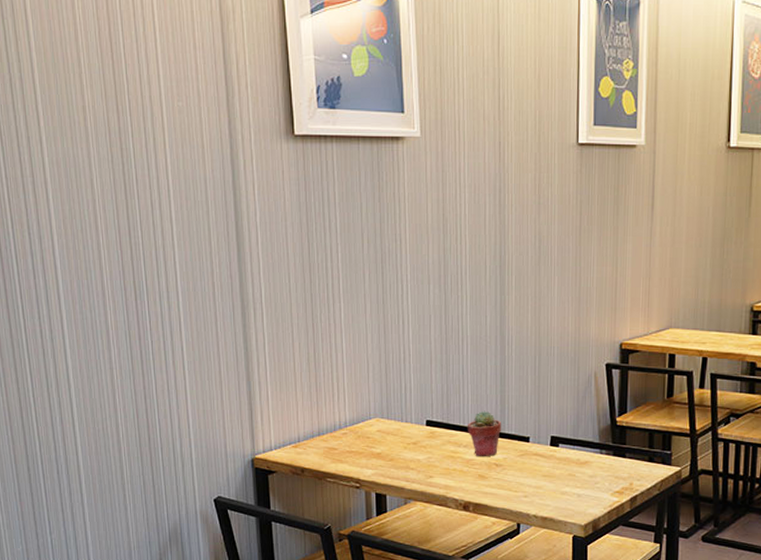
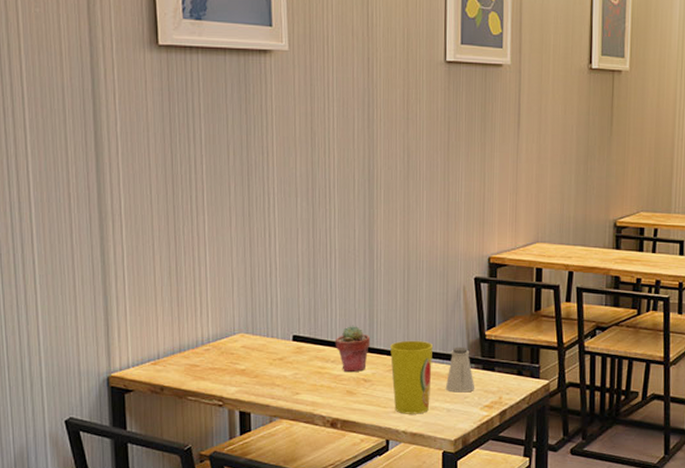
cup: none [521,426,564,499] -> present [390,340,434,414]
saltshaker: none [575,432,606,478] -> present [445,346,475,393]

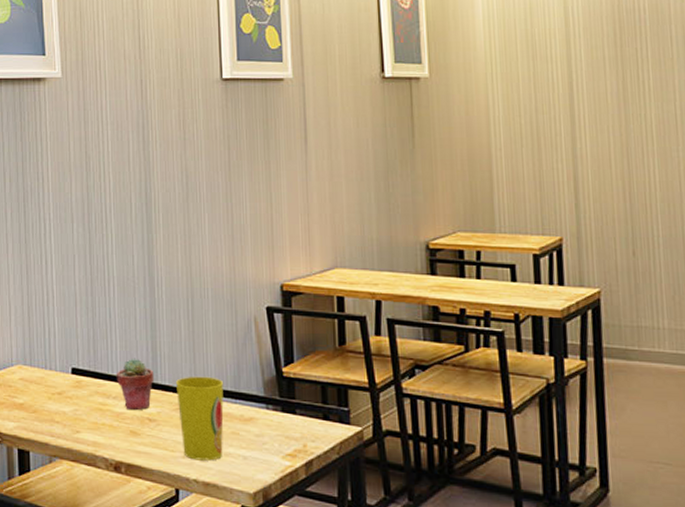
saltshaker: present [445,346,475,393] -> none [239,384,275,438]

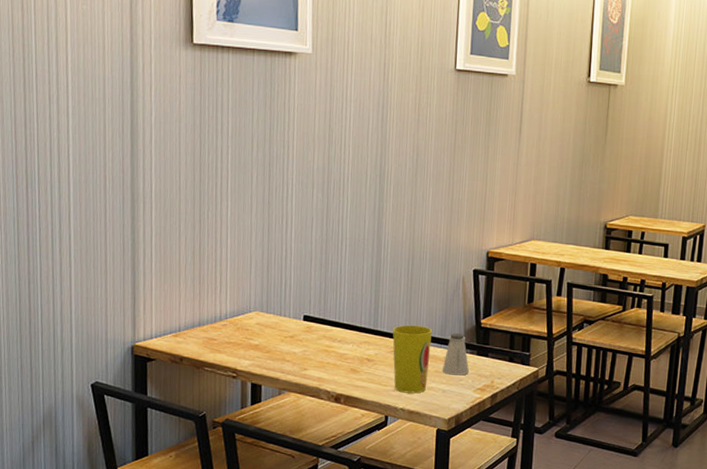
potted succulent: present [116,358,155,411] -> none [342,308,375,352]
saltshaker: none [239,384,275,438] -> present [442,333,470,376]

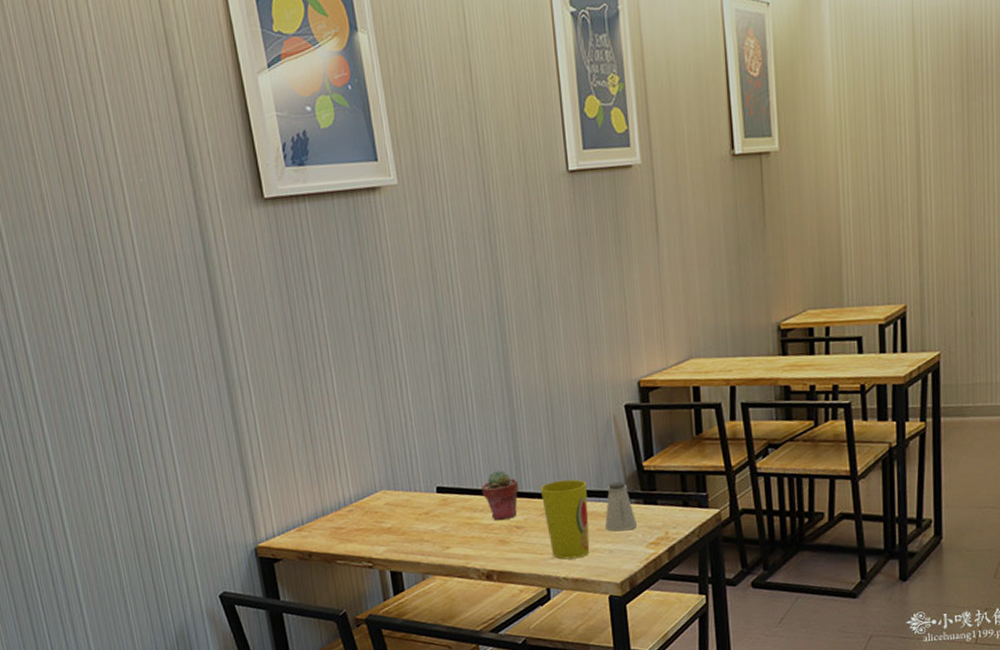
potted succulent: none [342,308,375,352] -> present [480,470,520,521]

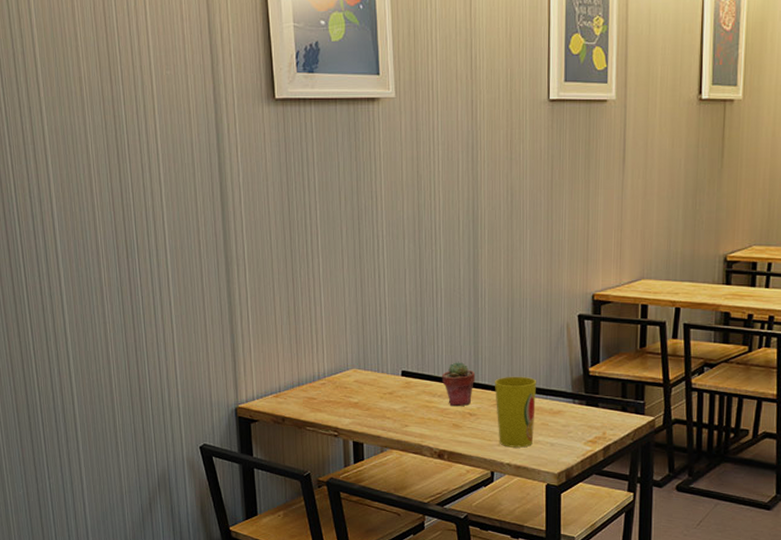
saltshaker: present [604,481,638,532] -> none [549,382,579,428]

